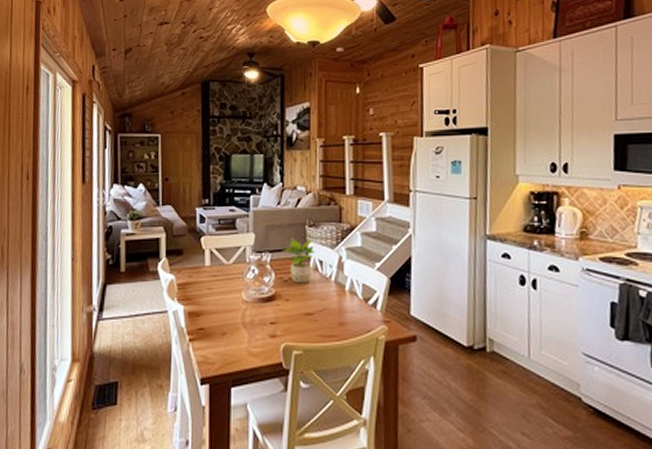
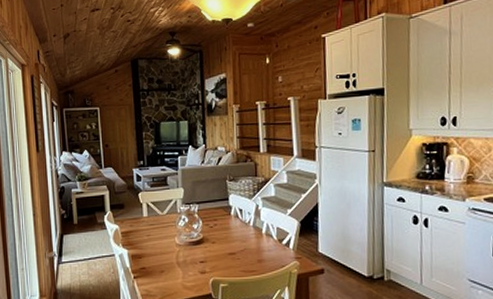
potted plant: present [281,237,315,284] -> none [206,190,235,229]

